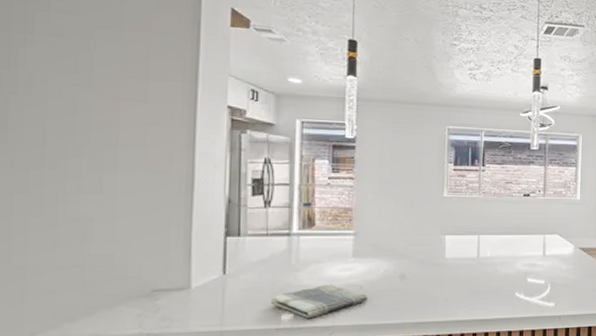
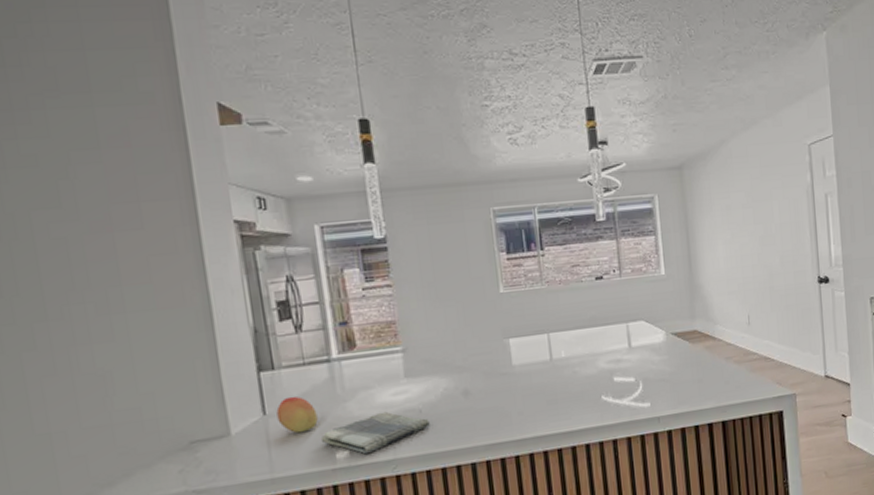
fruit: none [235,261,271,294] -> present [276,396,318,434]

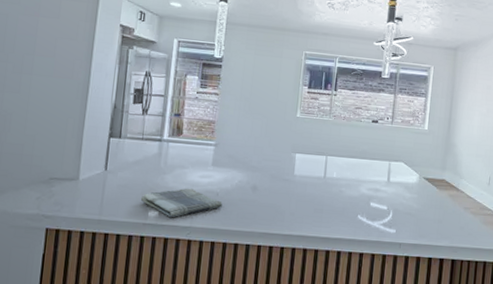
fruit: present [276,396,318,434] -> none [114,160,143,190]

